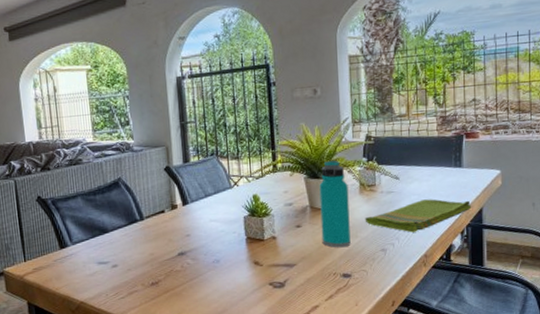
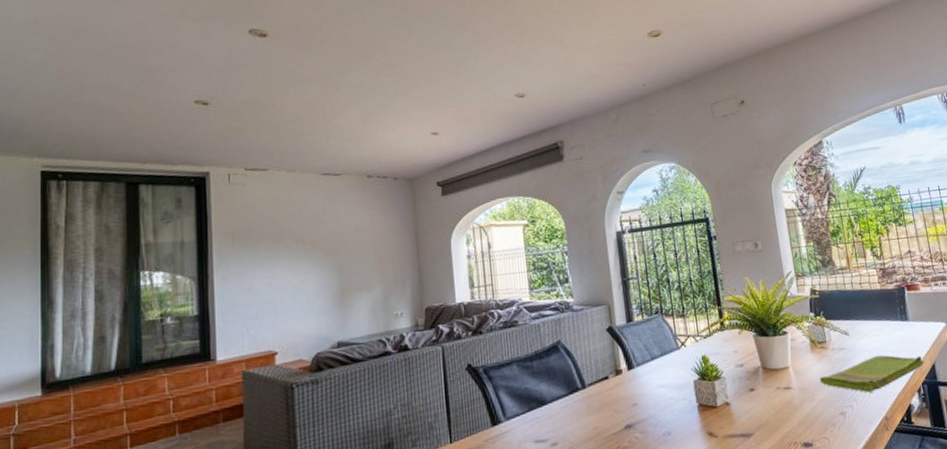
water bottle: present [319,160,351,248] -> none [769,315,808,413]

